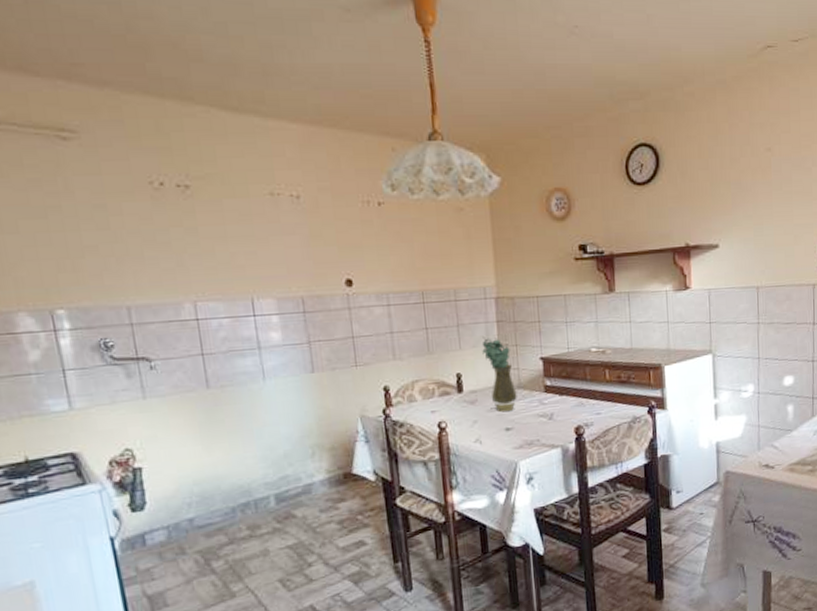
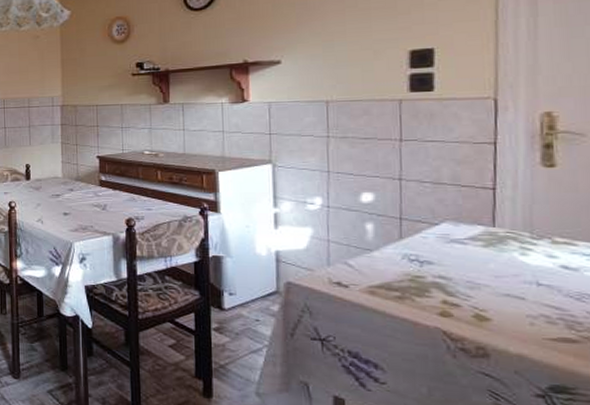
vase: present [482,337,517,413] -> none [48,136,75,199]

